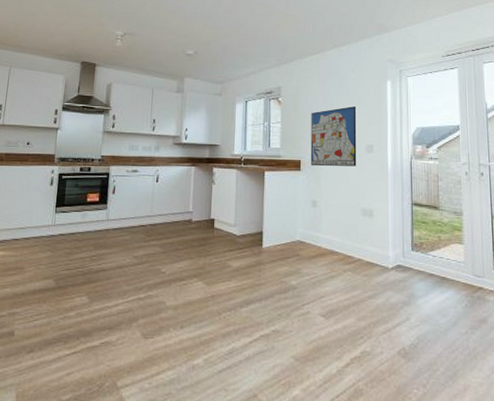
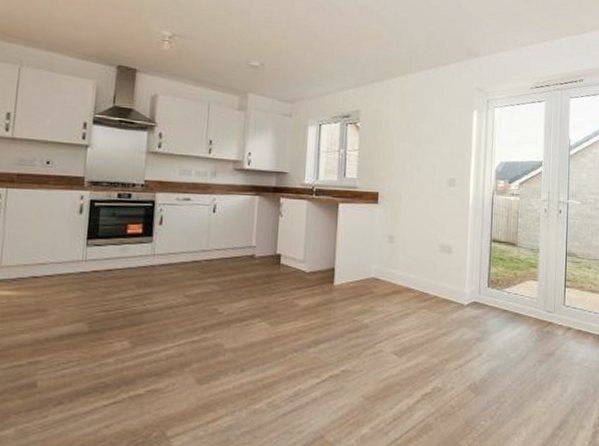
wall art: present [310,106,357,167] -> none [388,136,440,201]

